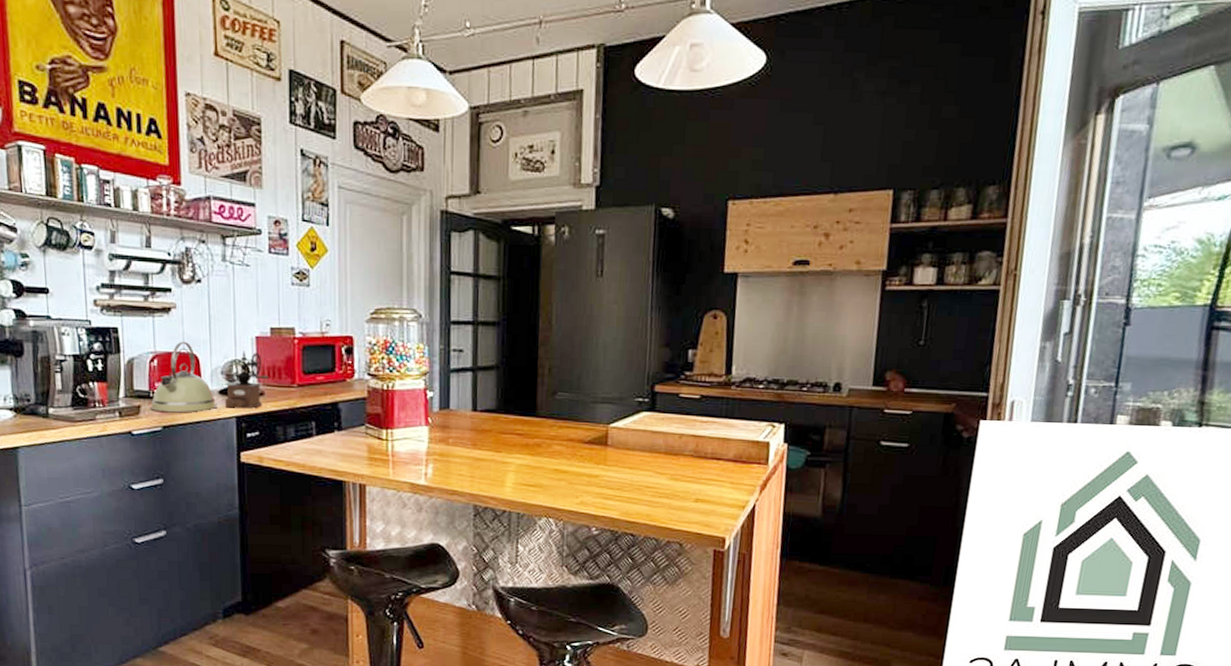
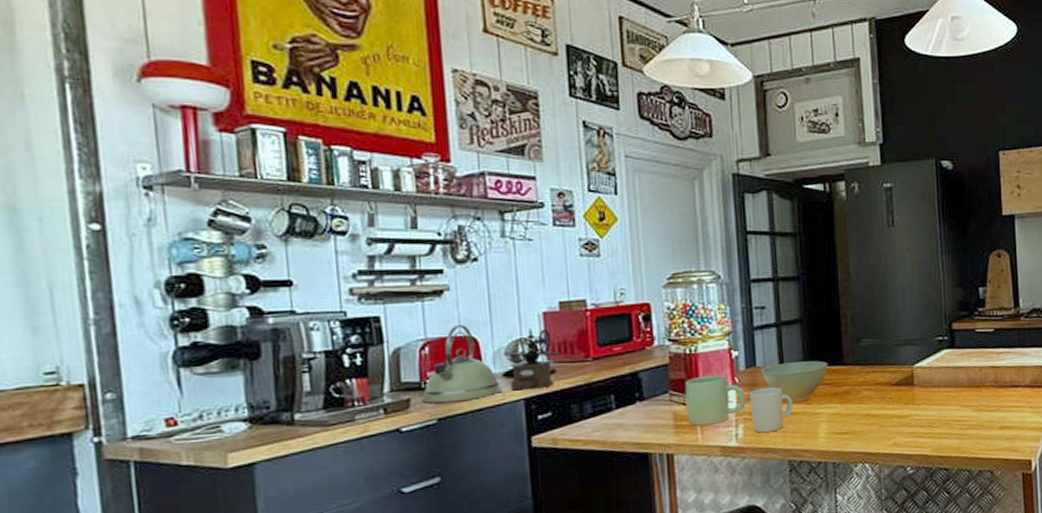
mug: none [380,413,437,461] -> present [684,375,746,426]
mug: none [441,431,482,476] -> present [750,387,793,433]
bowl: none [454,408,521,450] -> present [761,361,828,403]

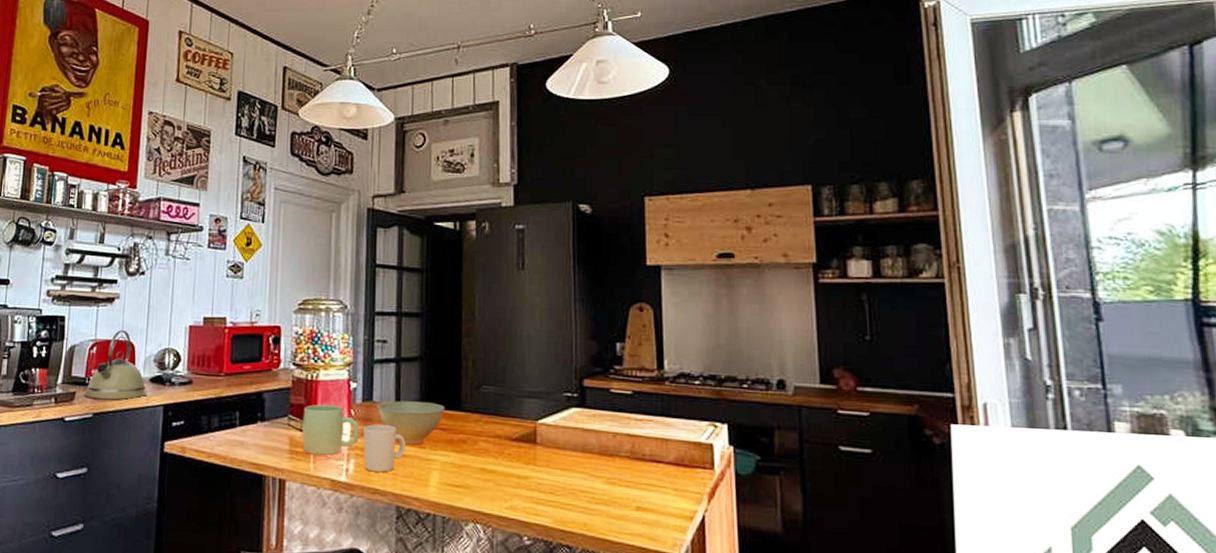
coffee grinder: present [511,329,560,391] -> none [155,340,199,397]

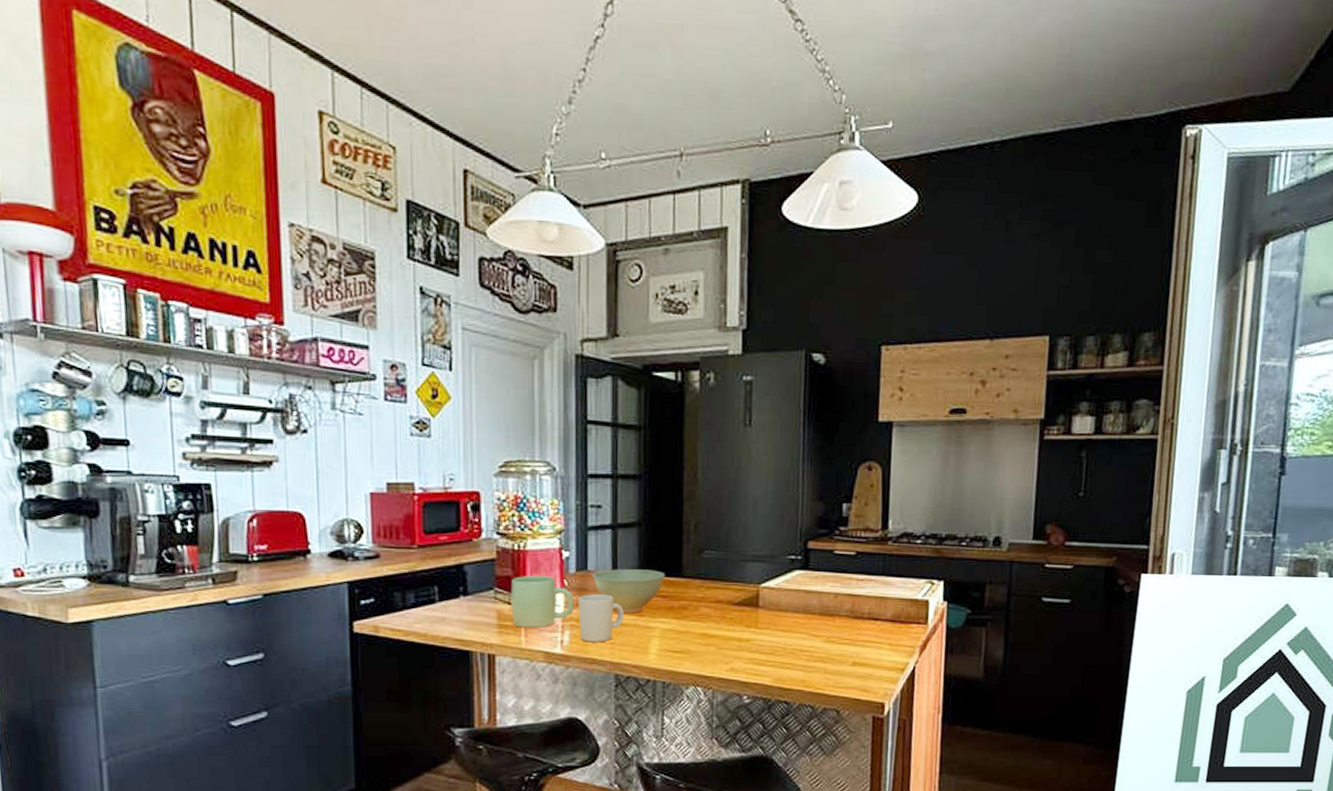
kettle: present [84,329,147,401] -> none [249,498,326,579]

